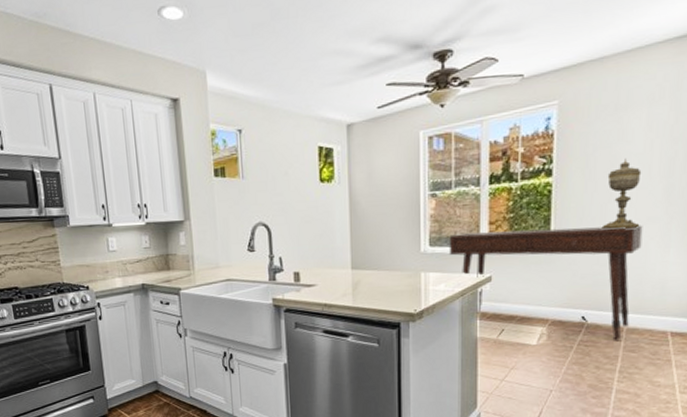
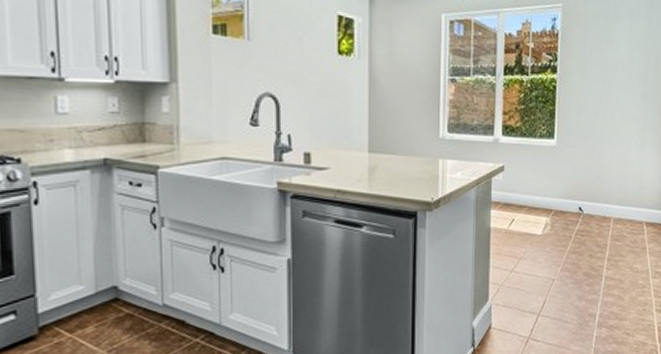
desk: present [449,225,643,340] -> none [466,120,626,230]
decorative urn: present [601,158,642,230] -> none [595,64,625,127]

